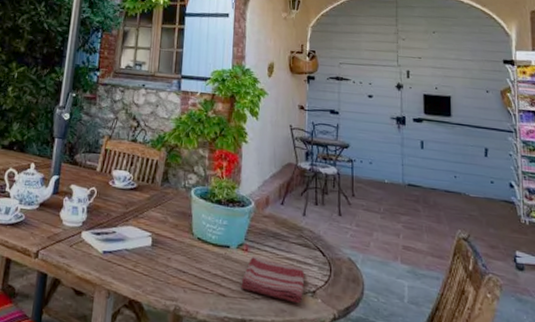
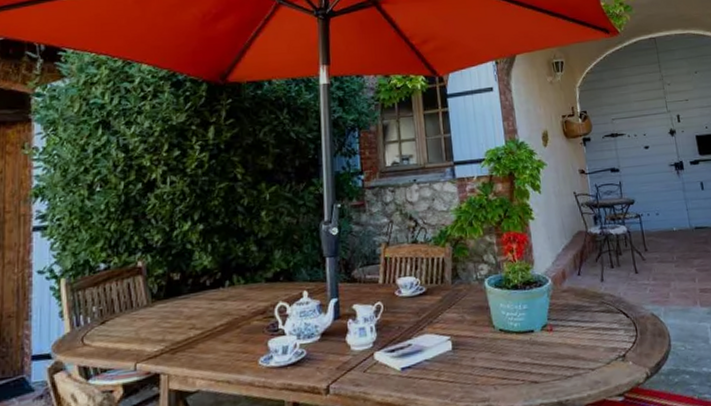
dish towel: present [241,256,305,304] -> none [551,334,615,372]

